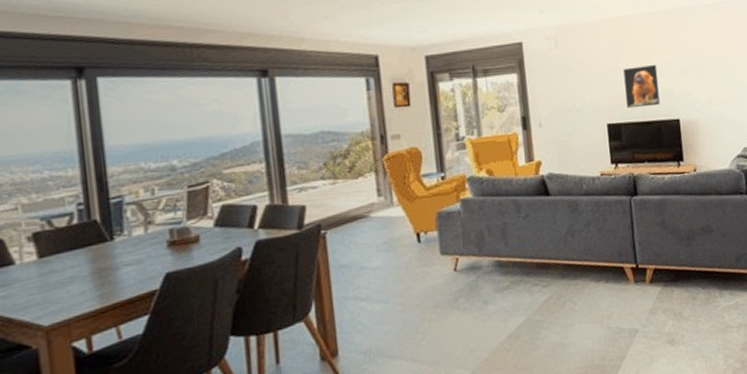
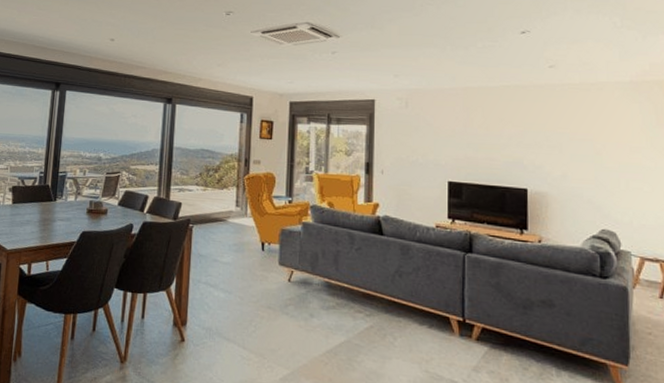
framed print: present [623,65,660,109] -> none [470,133,508,173]

